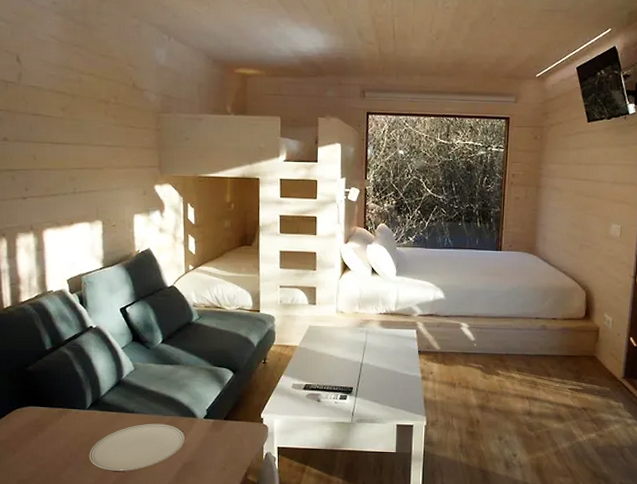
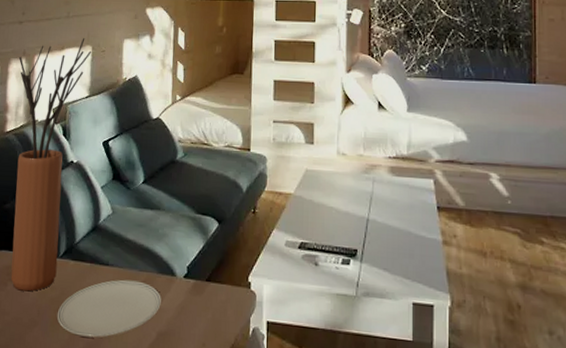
vase: none [26,213,102,439] -> present [10,38,92,292]

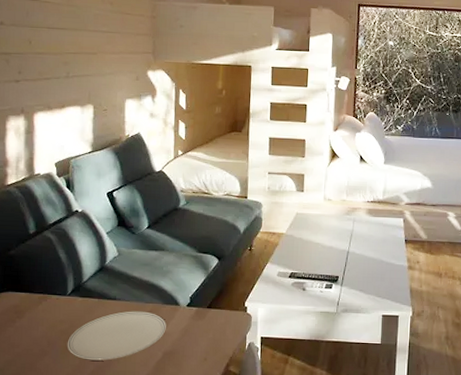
vase: present [10,38,92,292] -> none [16,97,94,326]

